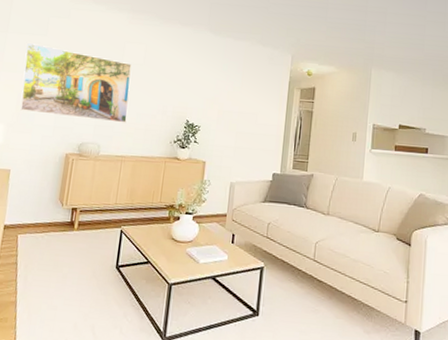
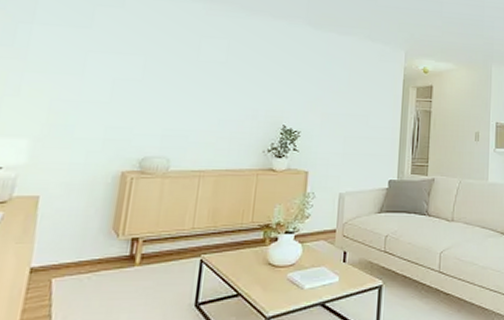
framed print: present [20,43,132,123] -> none [54,37,210,132]

